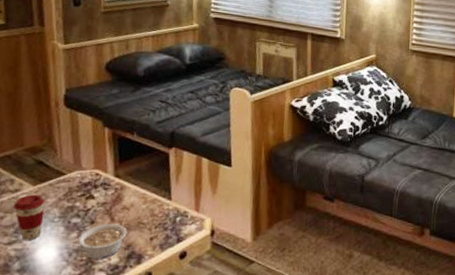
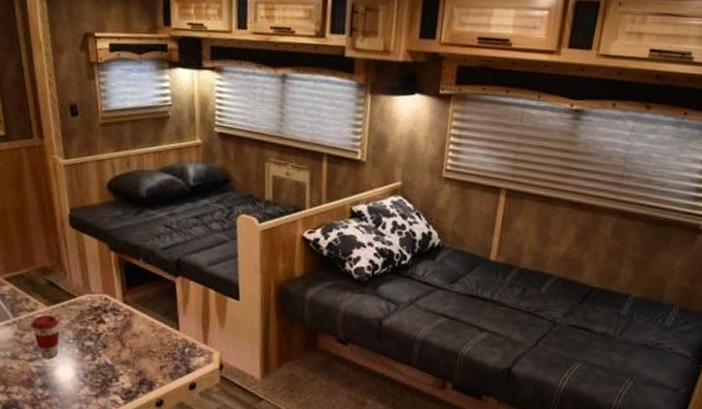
legume: present [78,224,127,259] -> none [93,349,138,383]

